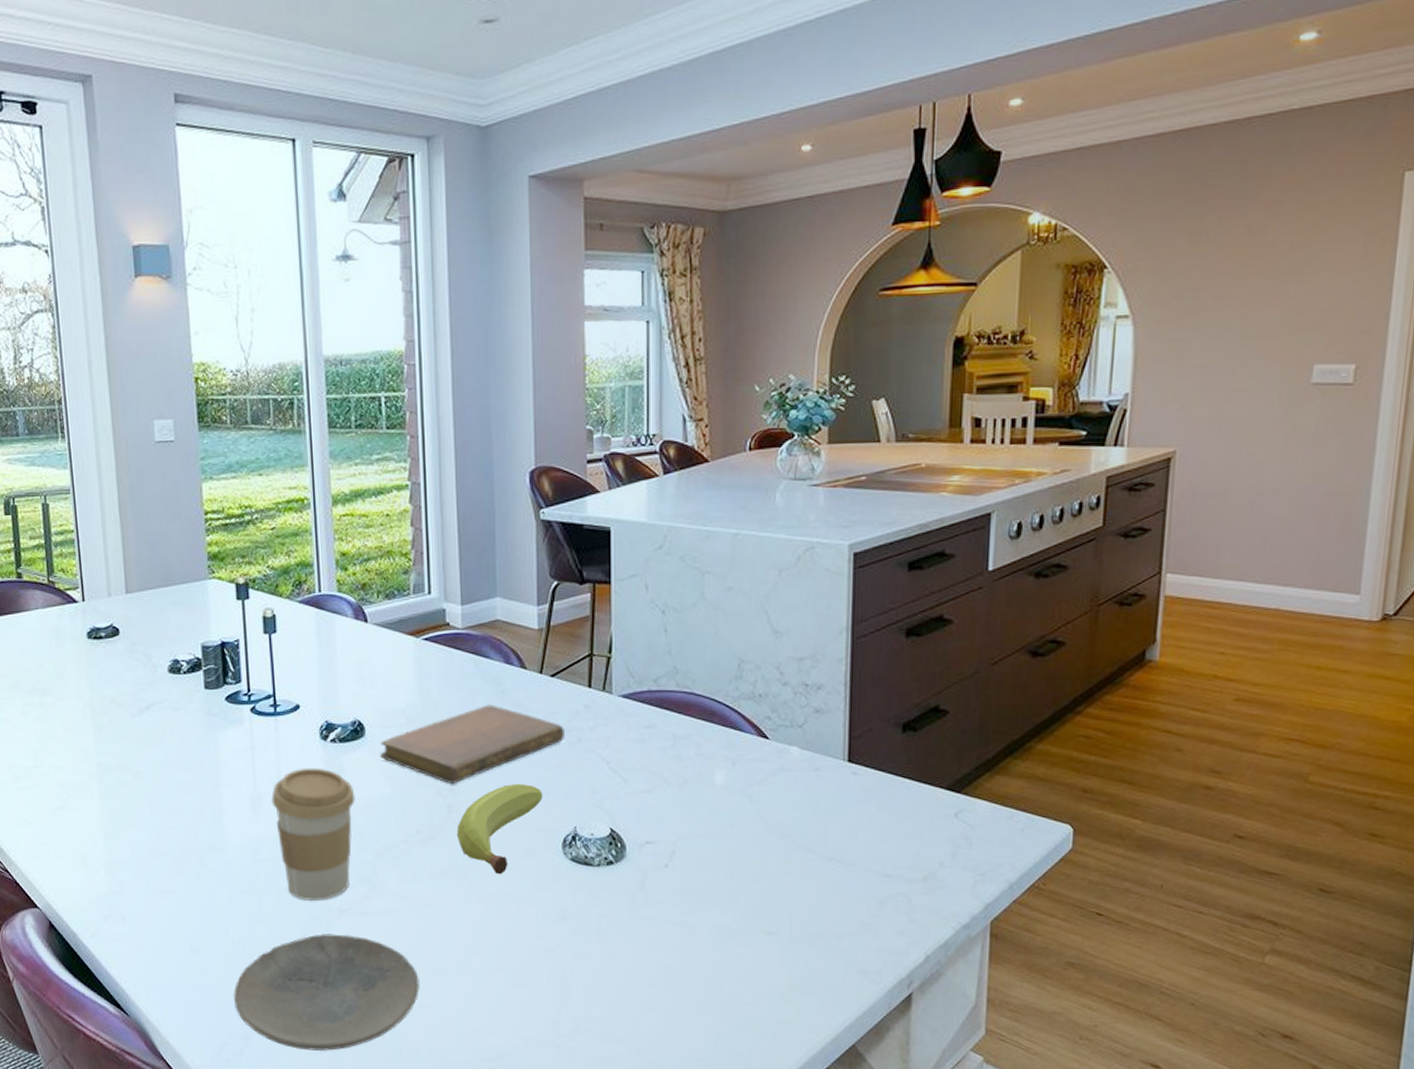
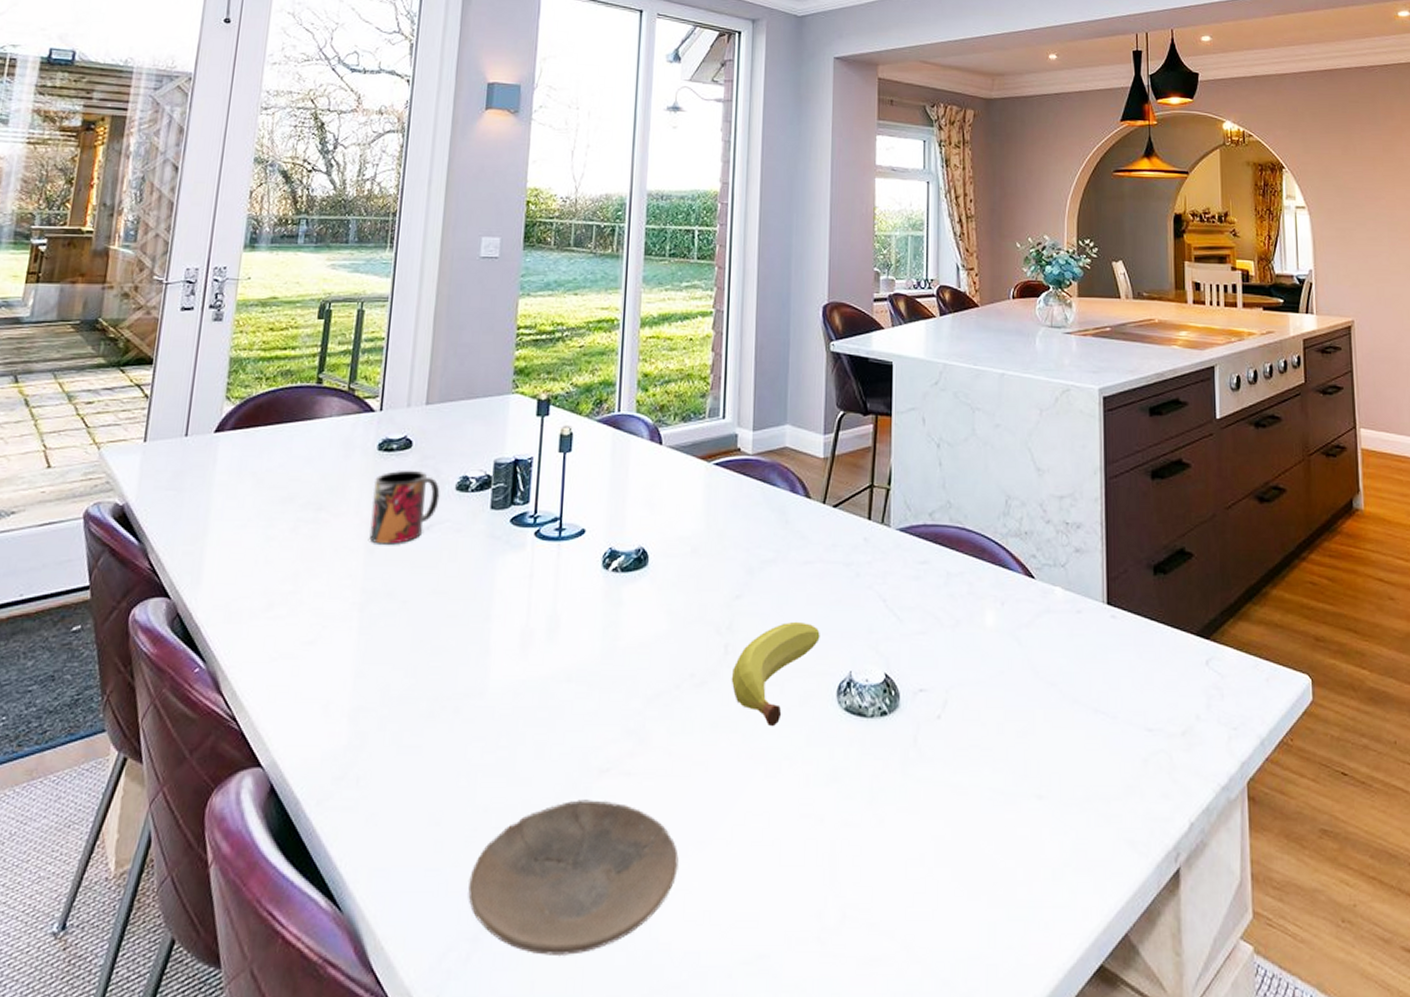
mug: none [89,655,154,723] -> present [369,470,440,544]
coffee cup: present [271,768,355,902] -> none [543,599,631,759]
notebook: present [380,704,564,785] -> none [660,535,844,622]

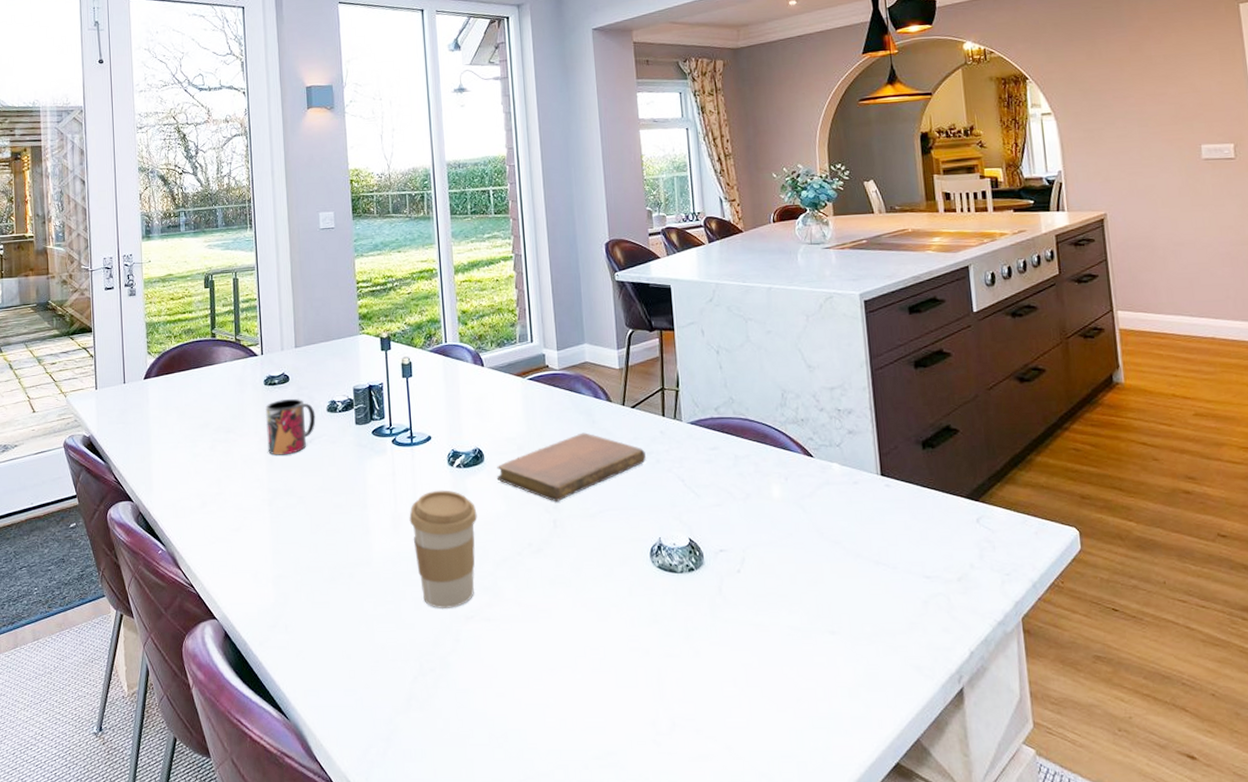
plate: present [468,800,679,957] -> none [378,639,536,752]
coffee cup: none [543,599,631,759] -> present [409,490,478,610]
notebook: none [660,535,844,622] -> present [496,432,646,502]
fruit: present [731,621,820,727] -> none [561,500,631,582]

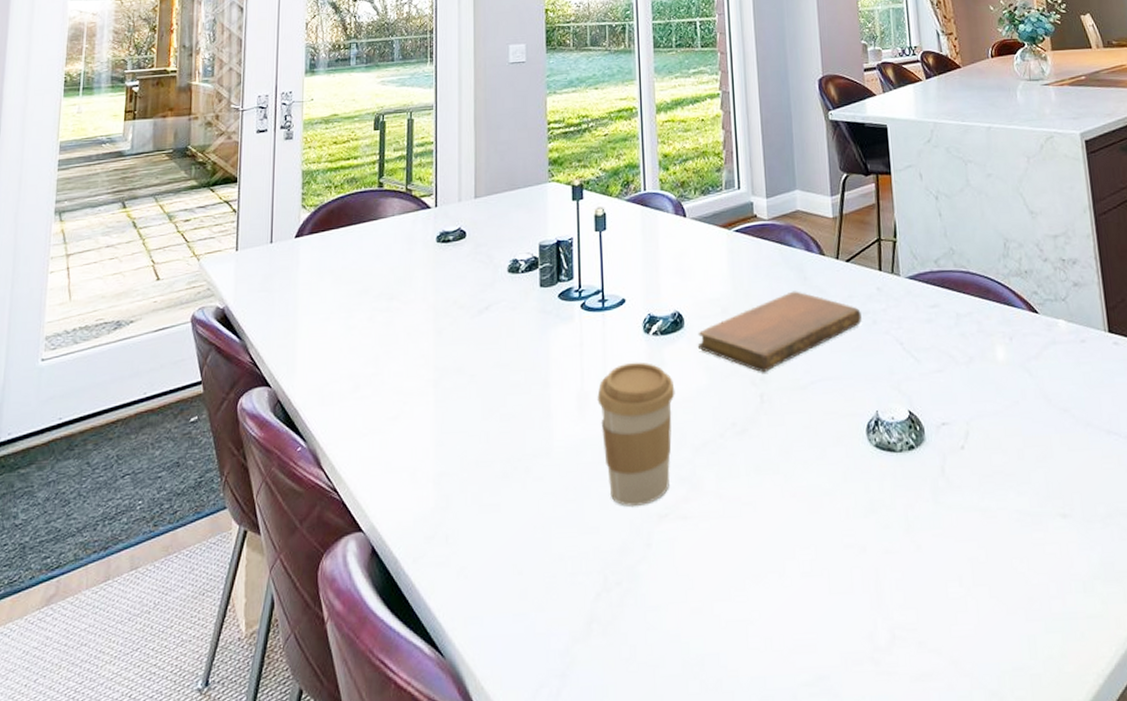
mug: present [265,398,316,455] -> none [435,257,494,326]

